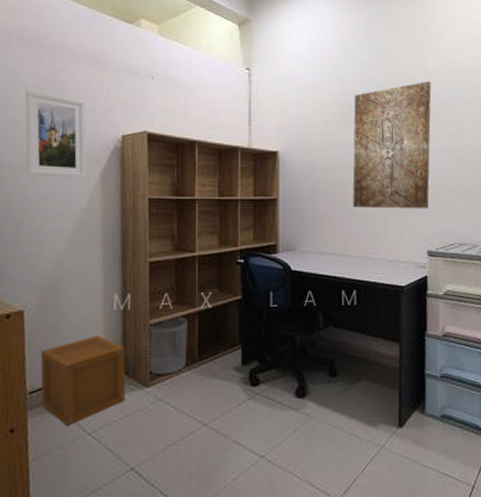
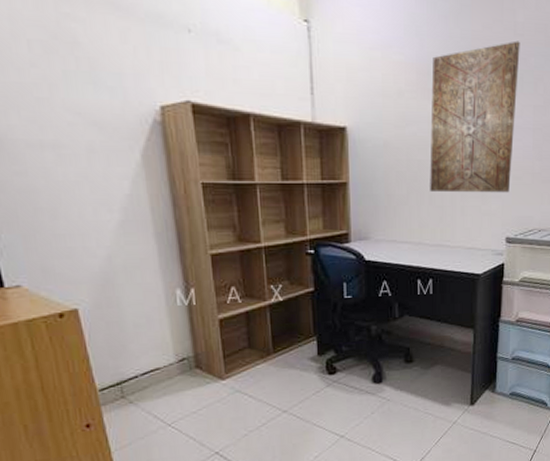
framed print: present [25,90,87,178] -> none [27,44,124,159]
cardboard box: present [40,335,126,425] -> none [104,332,201,418]
waste bin: present [146,316,188,375] -> none [216,310,261,368]

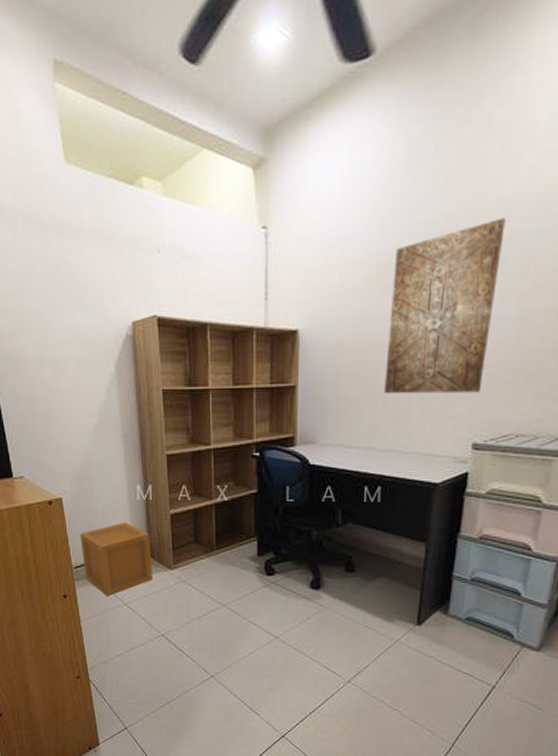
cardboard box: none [104,332,201,418] -> present [79,522,153,596]

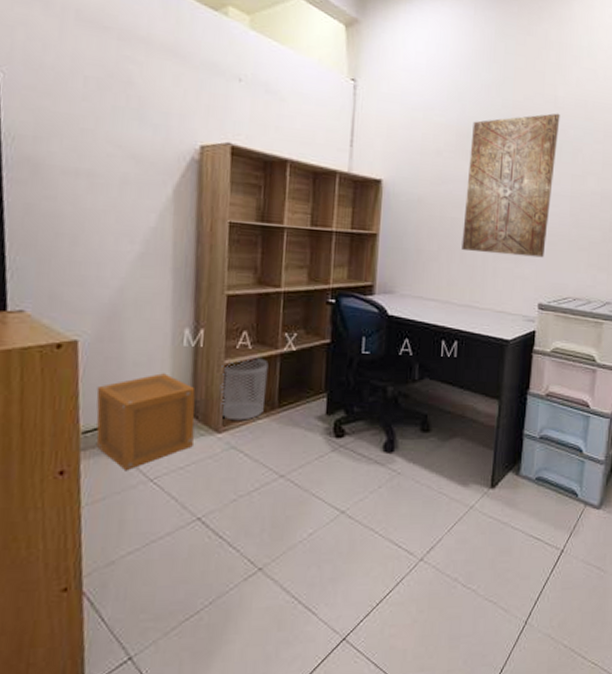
waste bin: none [168,507,206,560] -> present [219,357,269,421]

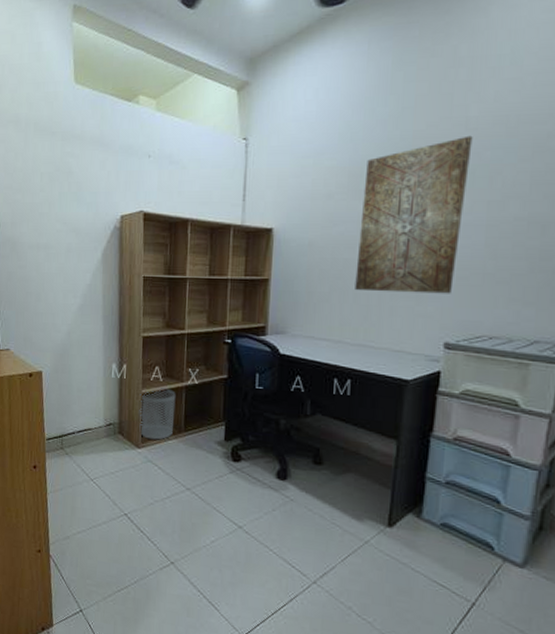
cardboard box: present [96,373,196,470] -> none [54,398,121,470]

